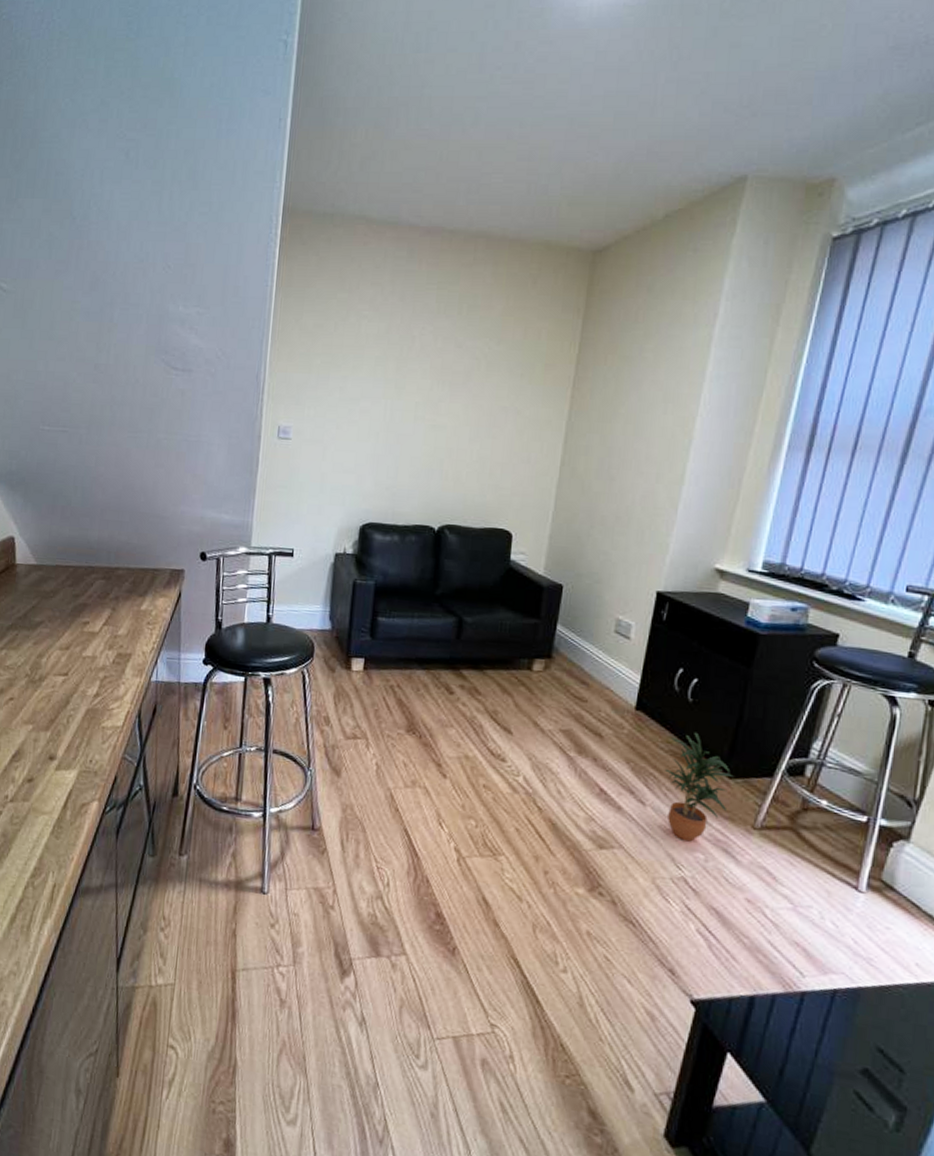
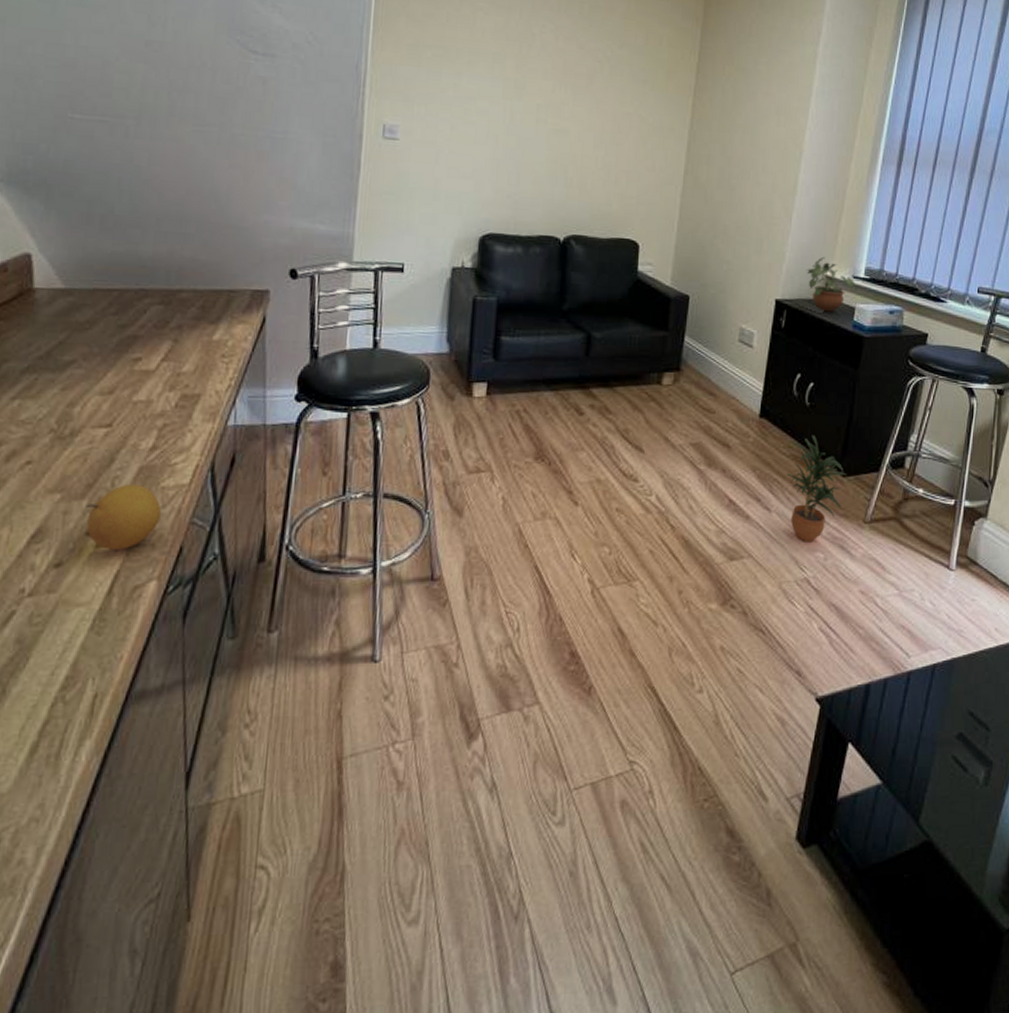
fruit: none [49,721,102,774] -> present [86,483,161,550]
potted plant: none [692,548,750,607] -> present [806,256,855,312]

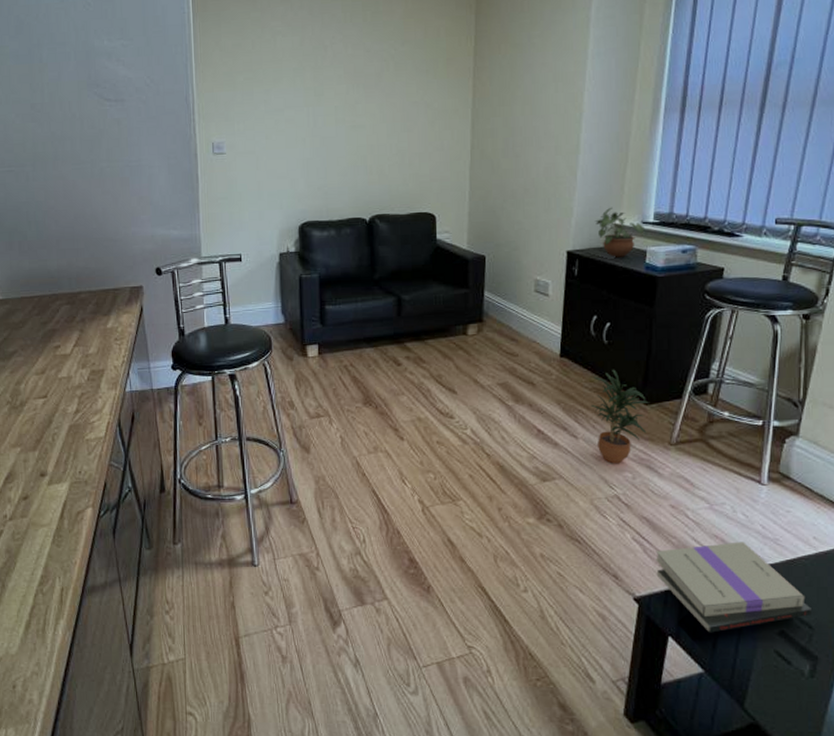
fruit: present [86,483,161,550] -> none [38,438,88,486]
books: none [841,633,990,738] -> present [655,542,813,633]

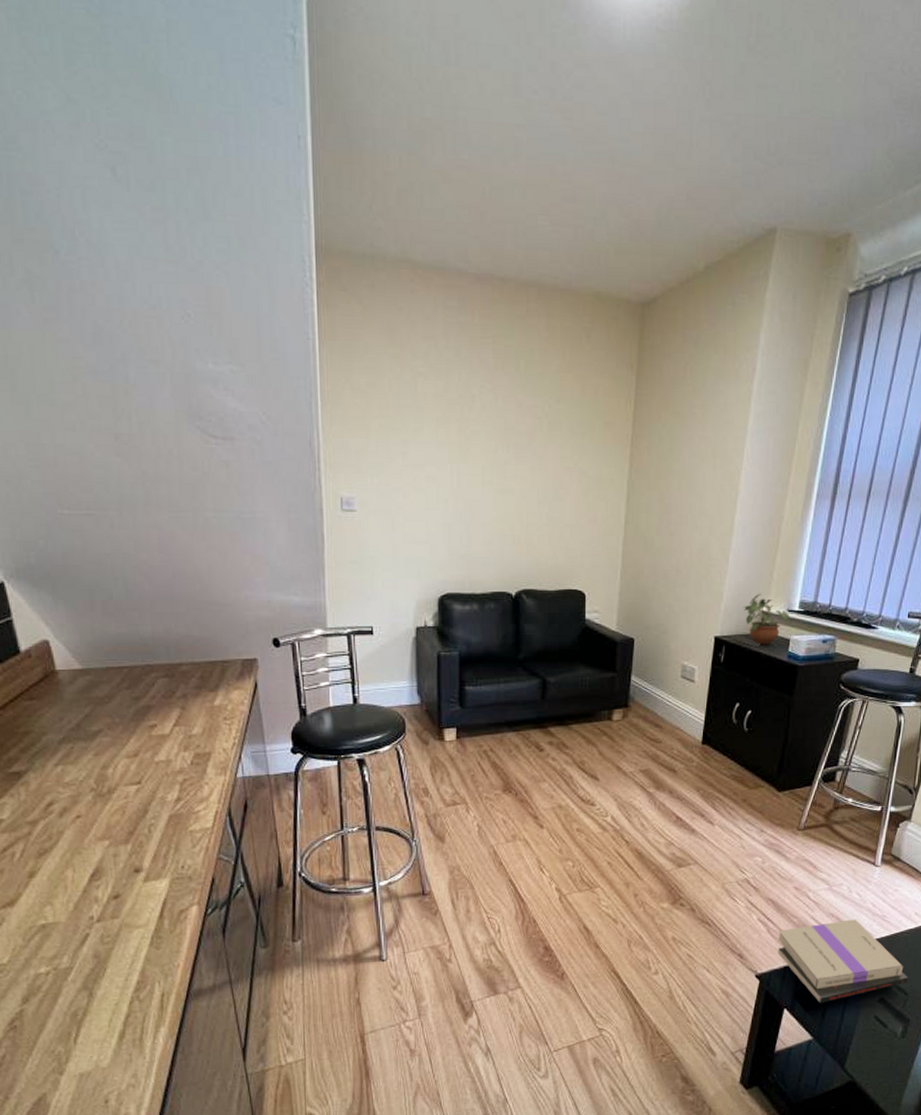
potted plant: present [590,369,650,464] -> none [727,756,783,849]

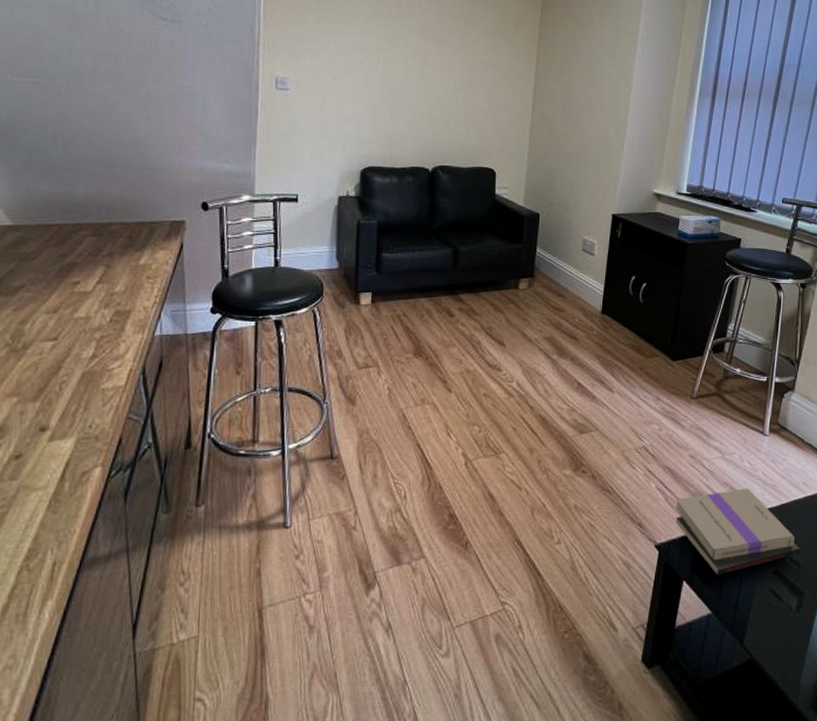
potted plant: present [743,593,790,645] -> none [637,176,679,223]

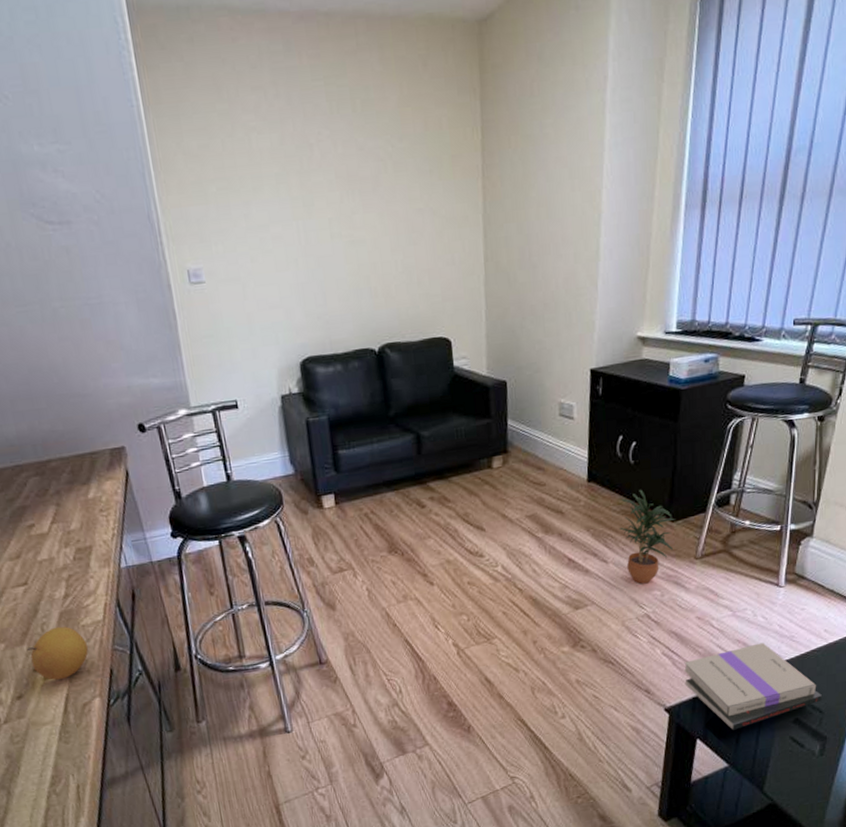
fruit: none [40,387,102,442] -> present [27,626,88,680]
potted plant: none [625,327,677,417] -> present [619,489,676,584]

